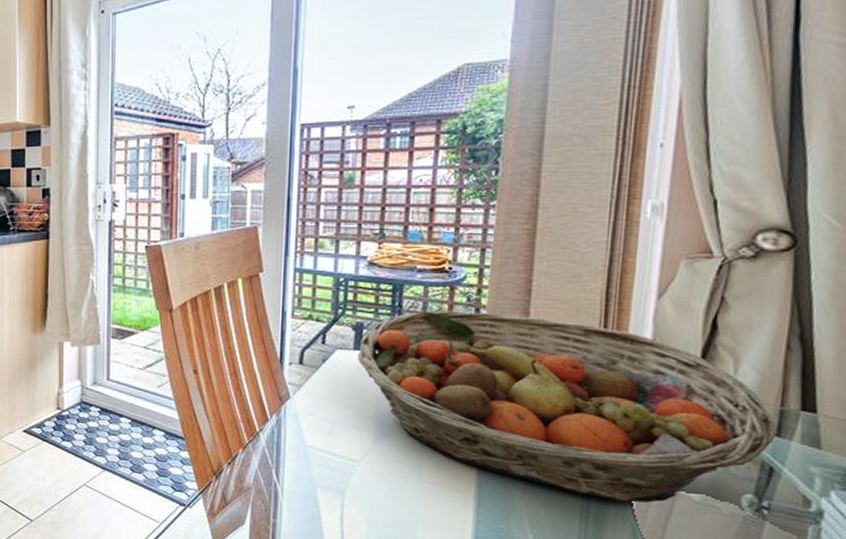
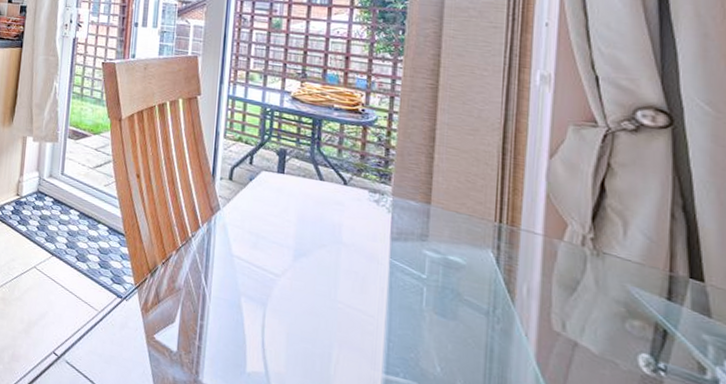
fruit basket: present [358,310,776,503] -> none [281,144,667,351]

